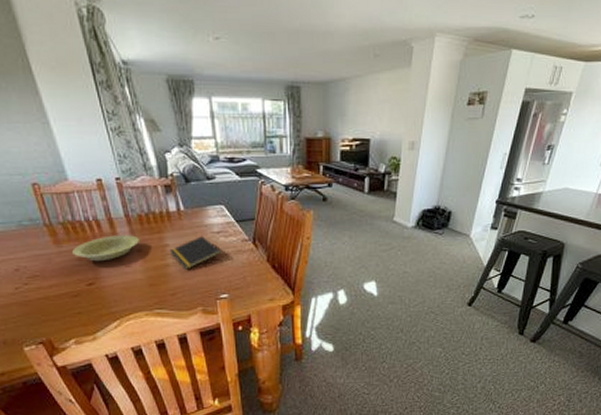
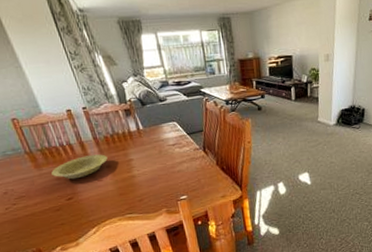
notepad: present [169,236,221,269] -> none [134,149,177,178]

